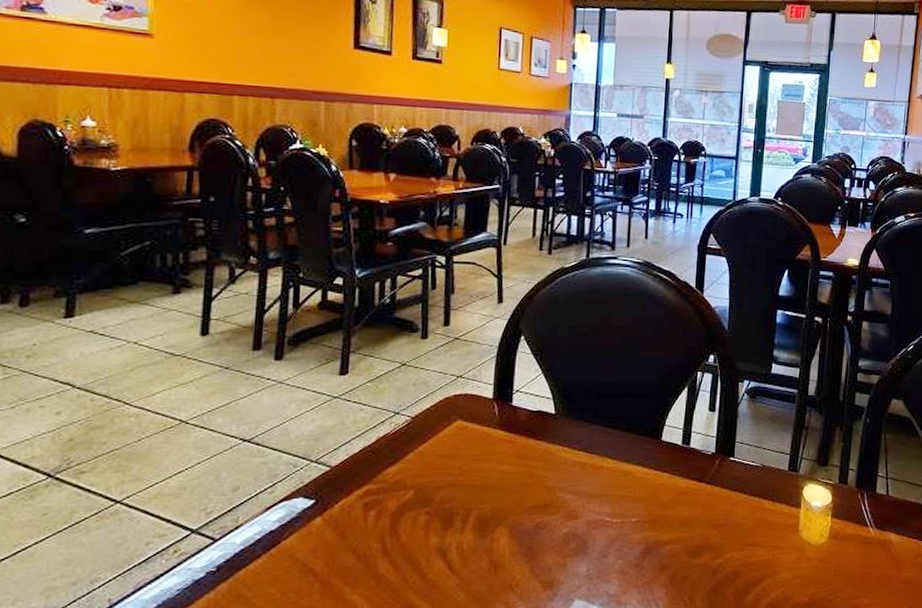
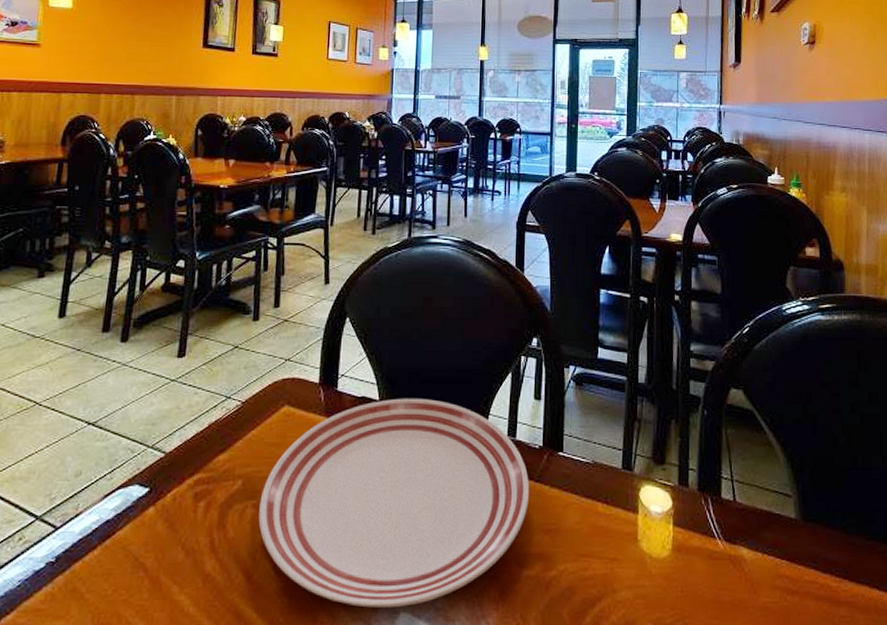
dinner plate: none [432,411,701,597] -> present [258,398,530,608]

